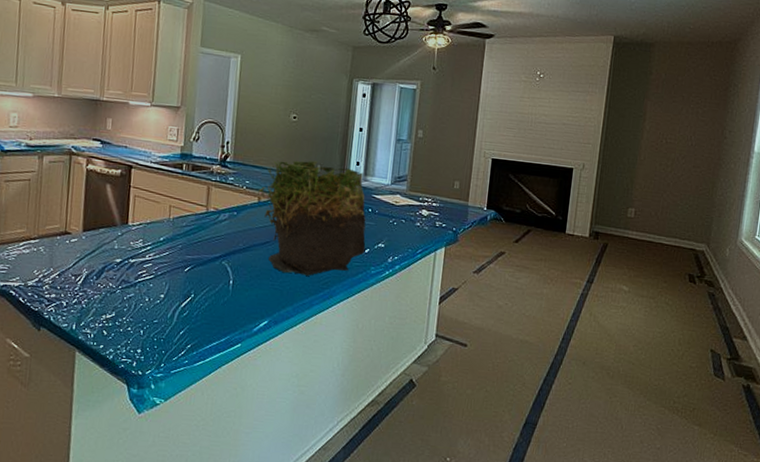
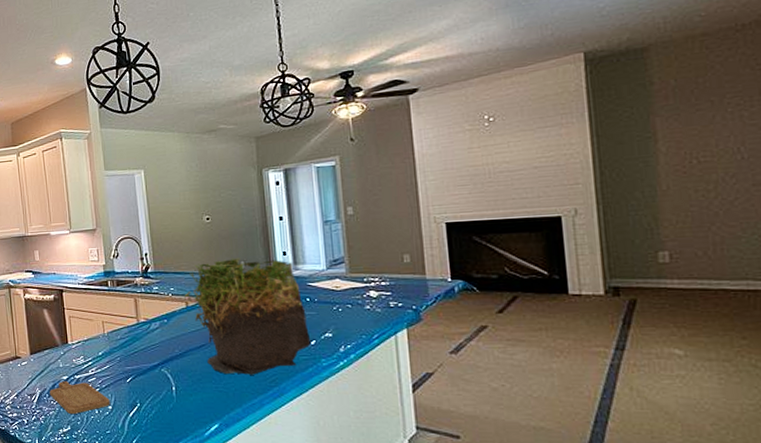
chopping board: none [98,264,164,300] -> present [50,381,110,414]

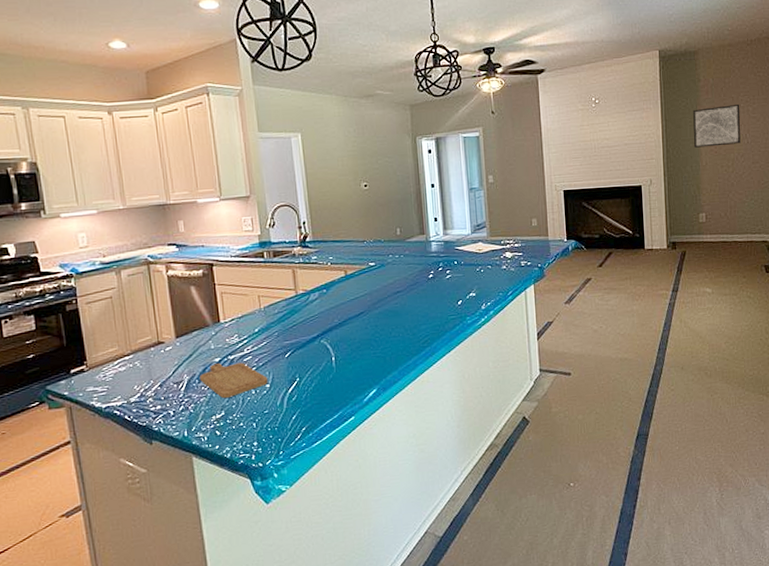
plant: present [184,258,311,375] -> none [343,224,458,340]
wall art: none [642,108,729,168] -> present [693,103,741,148]

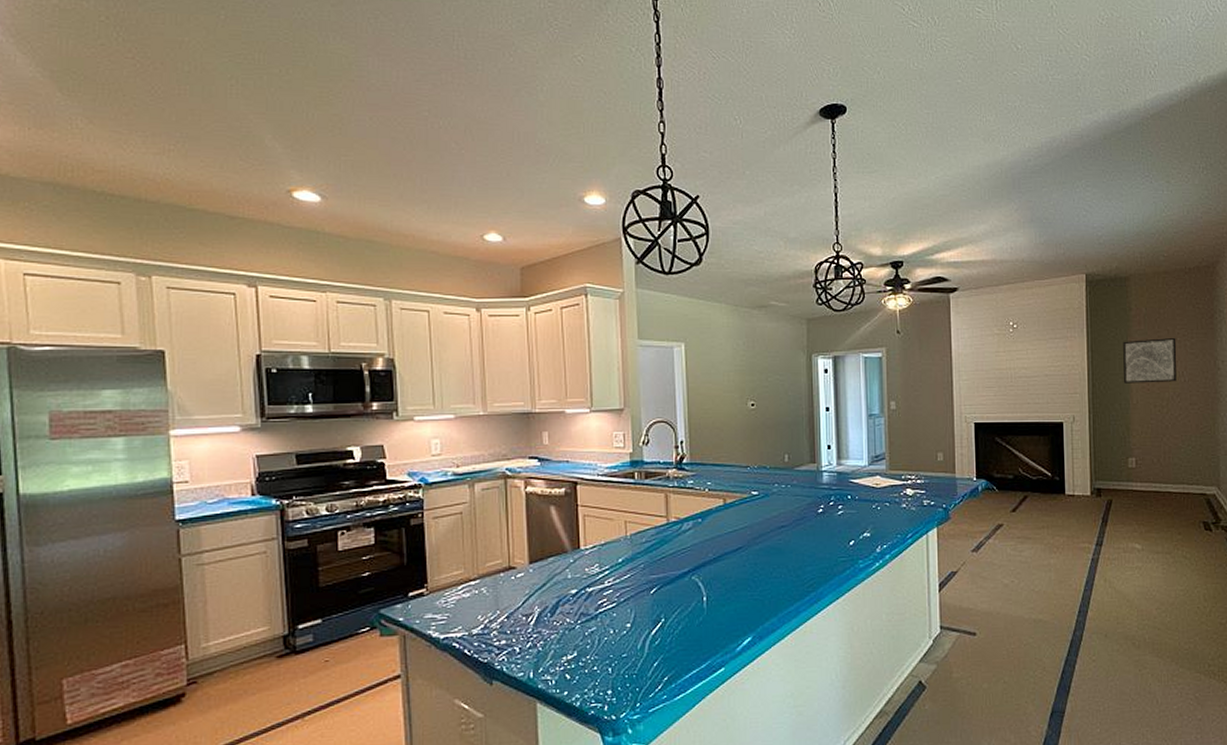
chopping board: present [200,362,268,398] -> none [552,596,629,636]

